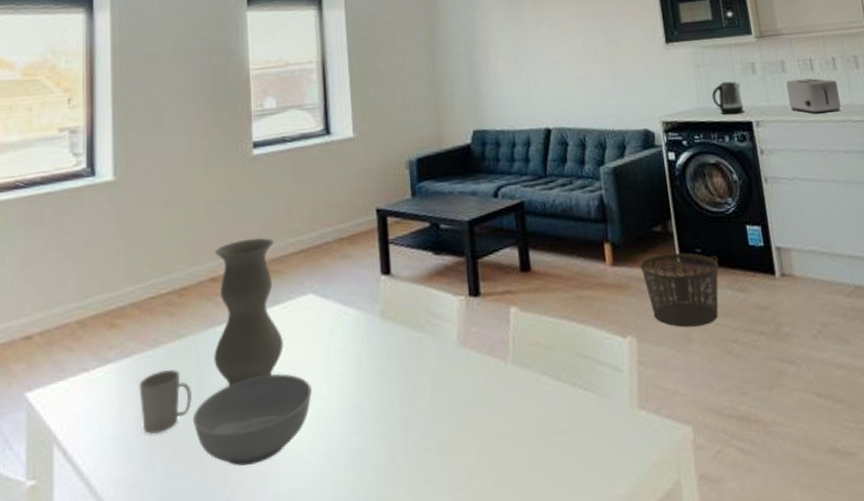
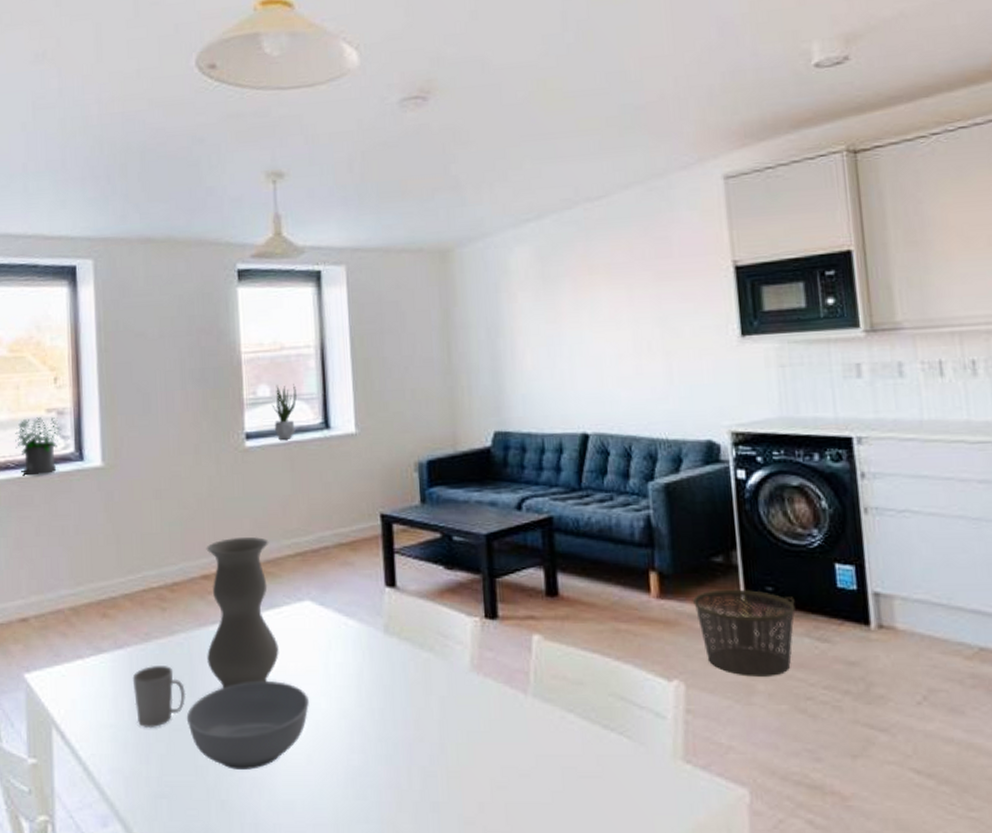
potted plant: none [26,136,74,195] -> present [15,417,62,477]
potted plant: none [277,96,300,147] -> present [271,384,297,440]
kettle: present [711,81,744,115] -> none [799,386,842,428]
toaster: present [786,78,841,114] -> none [903,386,979,432]

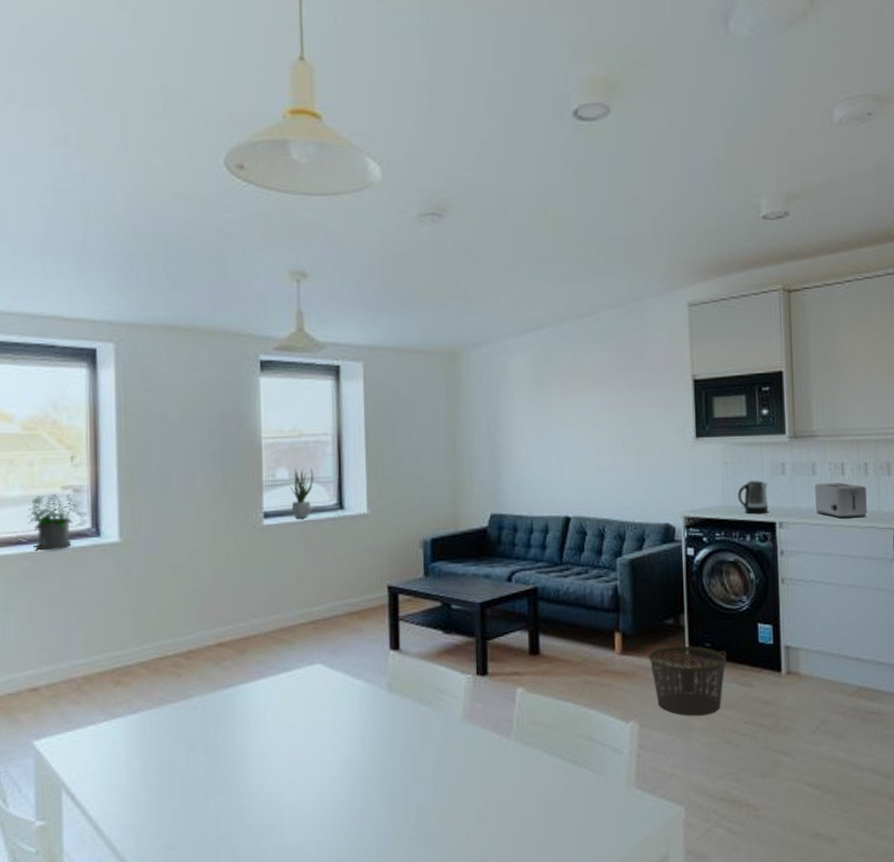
mug: present [132,666,186,729] -> none [146,727,199,786]
bowl: present [186,681,309,770] -> none [199,737,317,819]
vase: present [206,537,279,689] -> none [221,607,290,746]
kettle: none [799,386,842,428] -> present [737,480,769,515]
toaster: none [903,386,979,432] -> present [815,482,867,519]

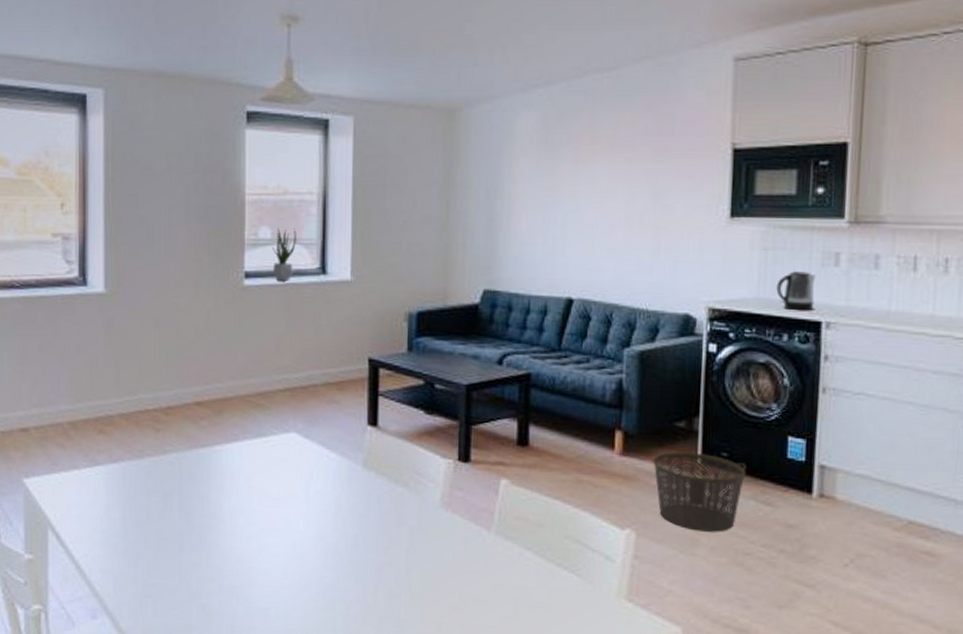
potted plant: present [28,494,78,552] -> none [21,241,67,298]
toaster: present [815,482,867,519] -> none [874,279,944,324]

